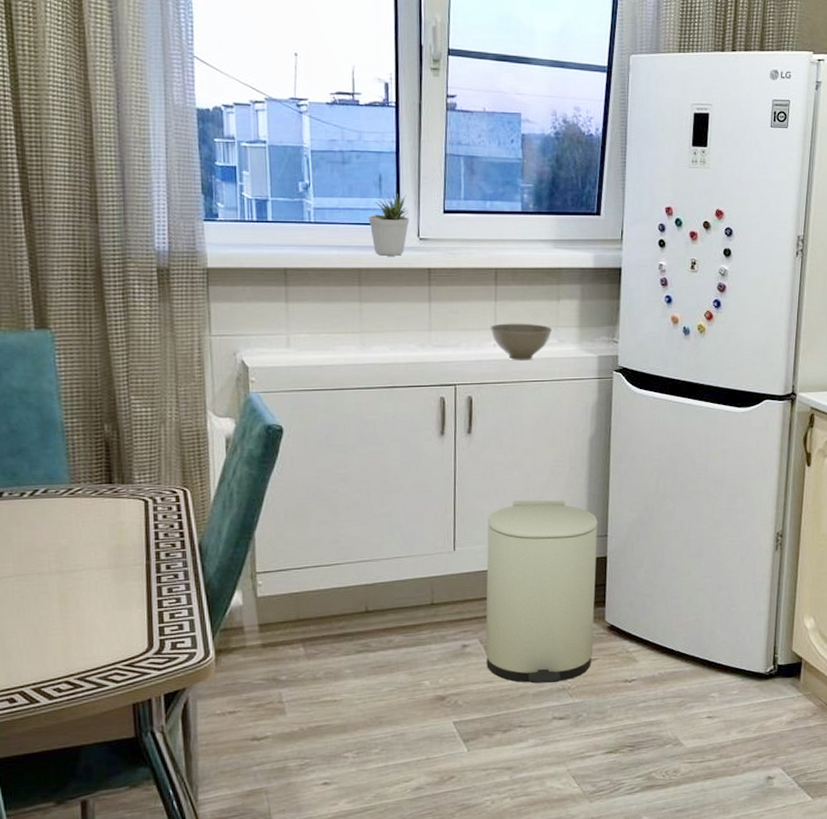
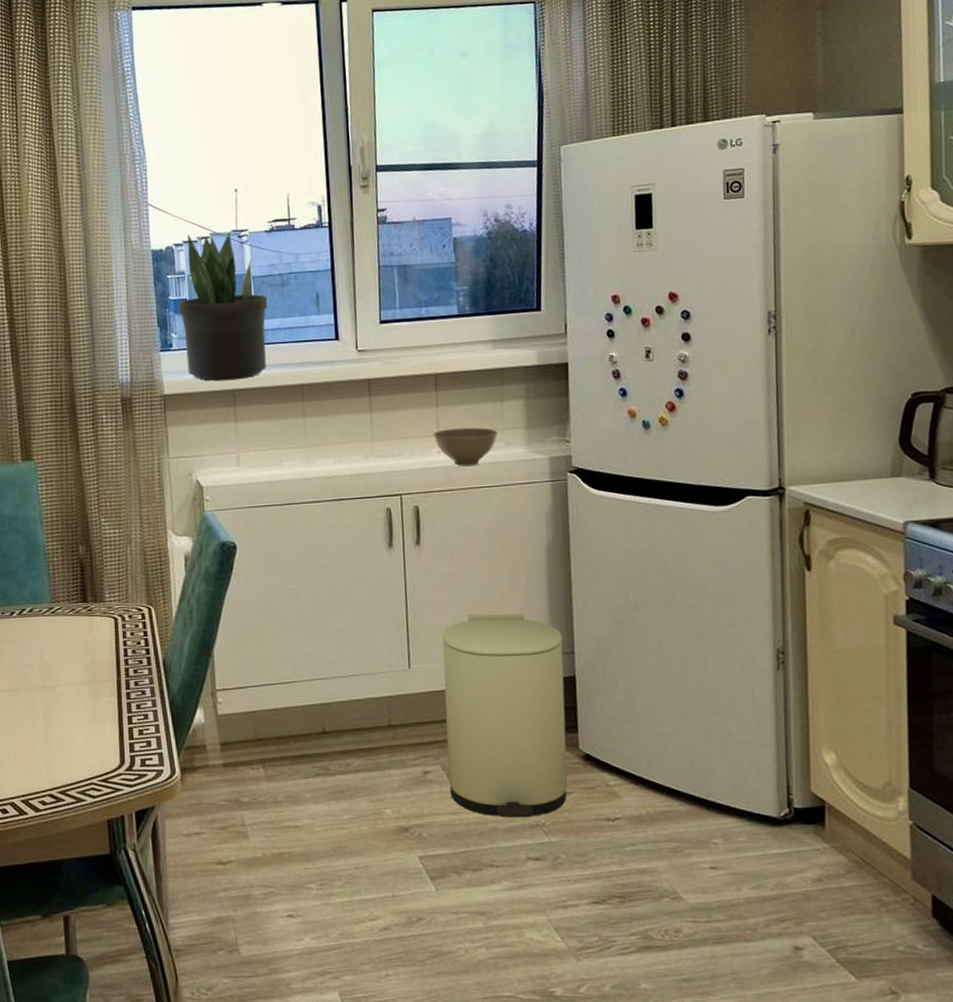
planter: none [226,96,327,258] -> present [178,233,268,381]
potted plant: present [368,193,410,256] -> none [308,309,348,371]

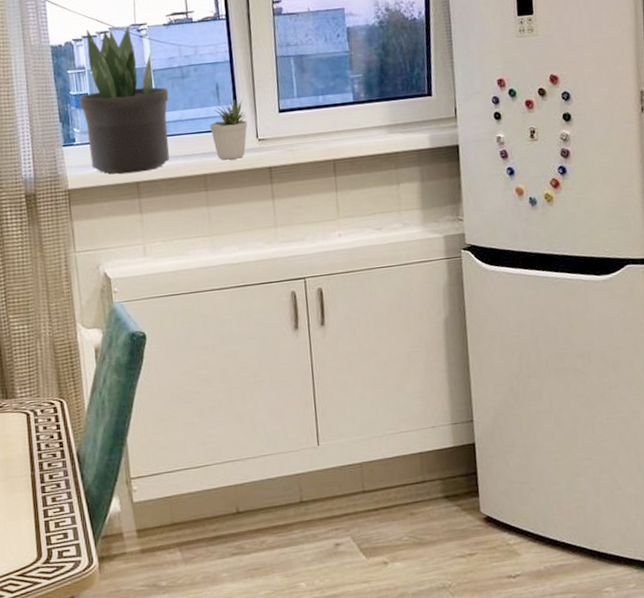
potted plant: none [308,309,348,371] -> present [209,99,248,160]
bowl: present [432,427,499,467] -> none [333,210,396,249]
pedal bin: present [442,613,568,818] -> none [348,386,471,583]

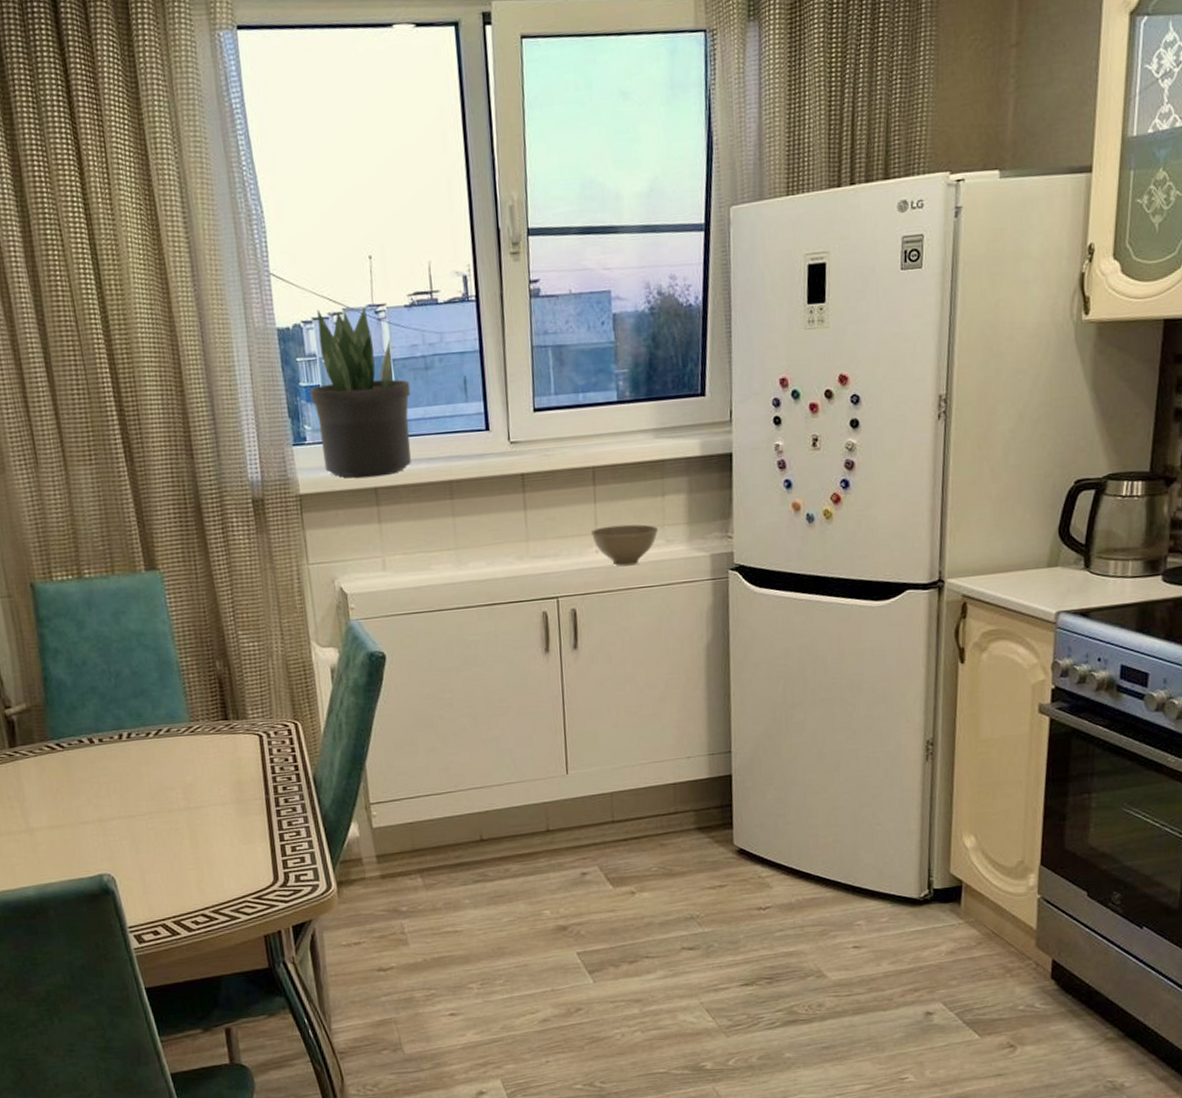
potted plant: present [209,99,248,160] -> none [456,395,499,465]
bowl: none [333,210,396,249] -> present [590,524,659,567]

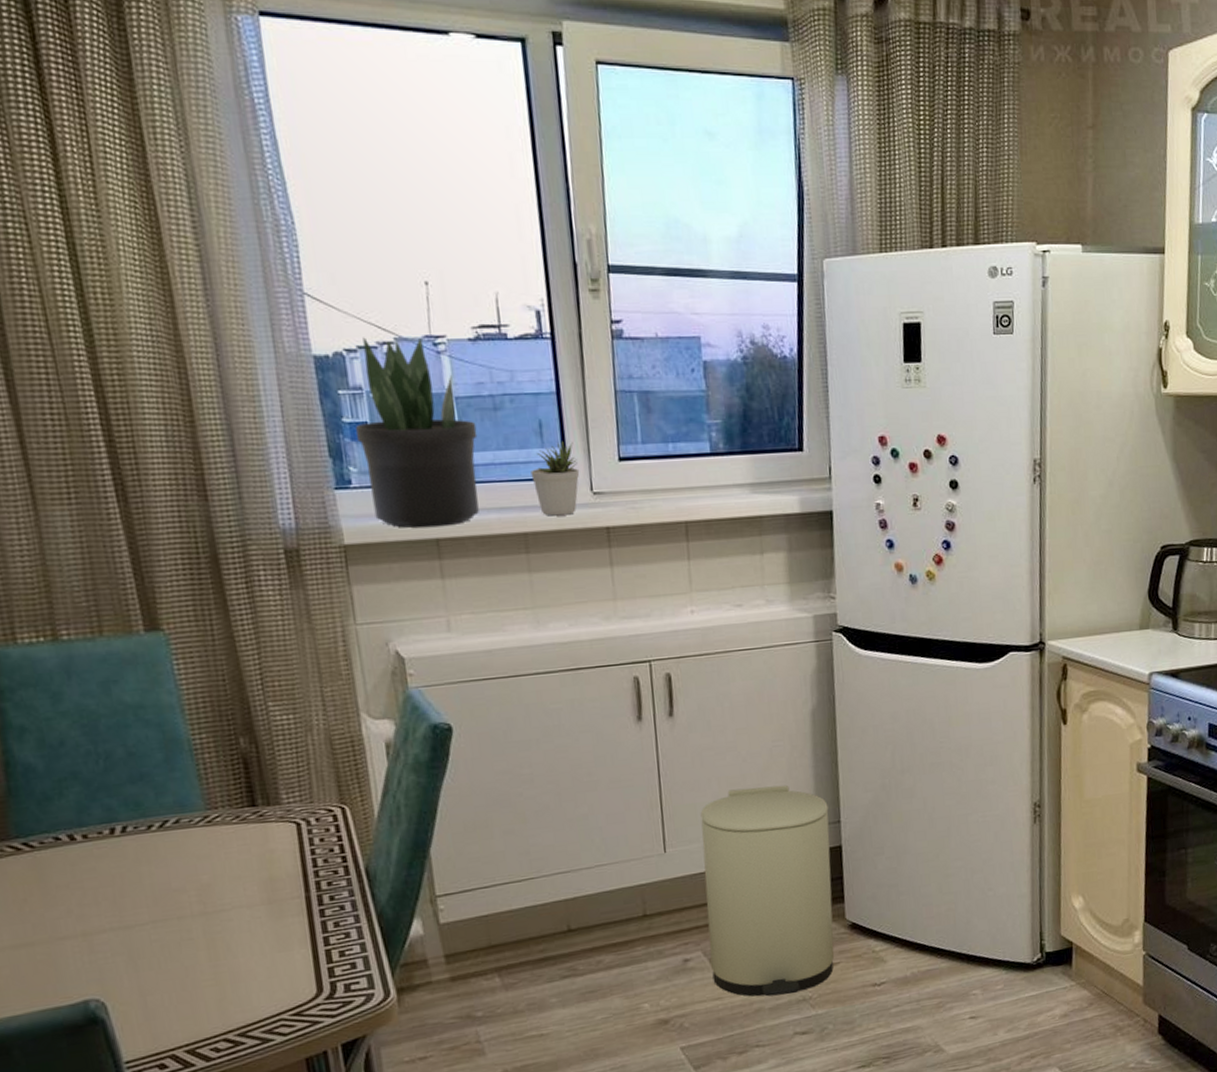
potted plant: none [456,395,499,465] -> present [530,441,580,516]
bowl: present [590,524,659,567] -> none [684,583,758,628]
pedal bin: none [600,715,722,912] -> present [700,784,834,997]

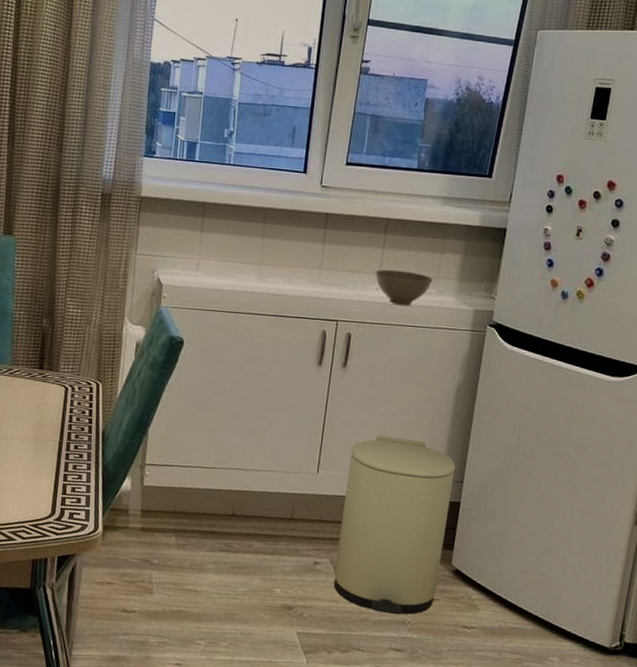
planter: present [356,337,479,528] -> none [166,53,249,194]
potted plant: present [530,441,580,516] -> none [279,144,315,200]
bowl: none [684,583,758,628] -> present [375,269,434,306]

